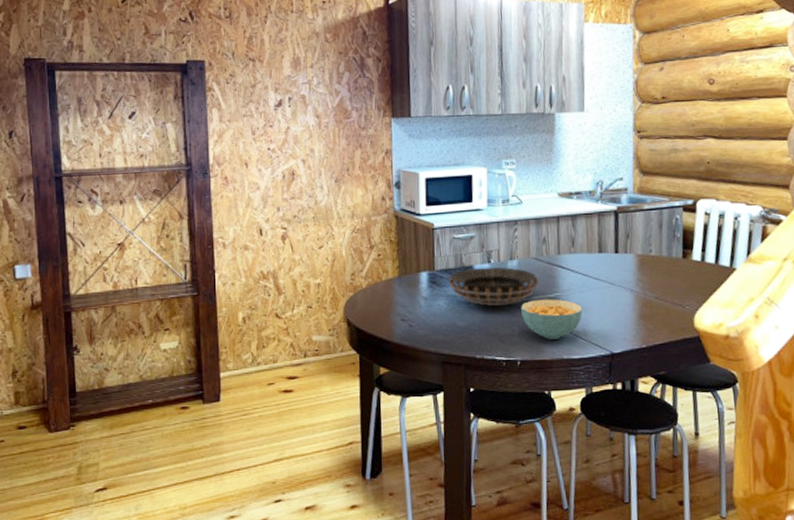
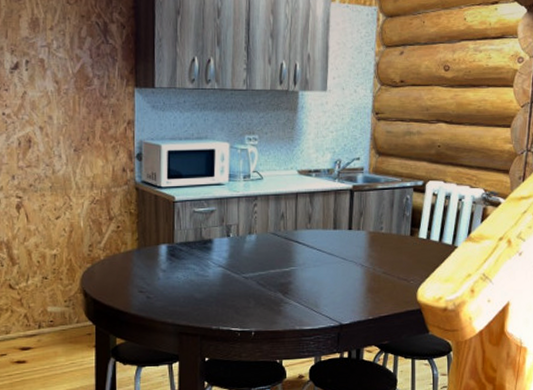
decorative bowl: present [449,266,539,306] -> none [188,240,276,279]
cereal bowl: present [521,299,583,340] -> none [257,273,316,311]

